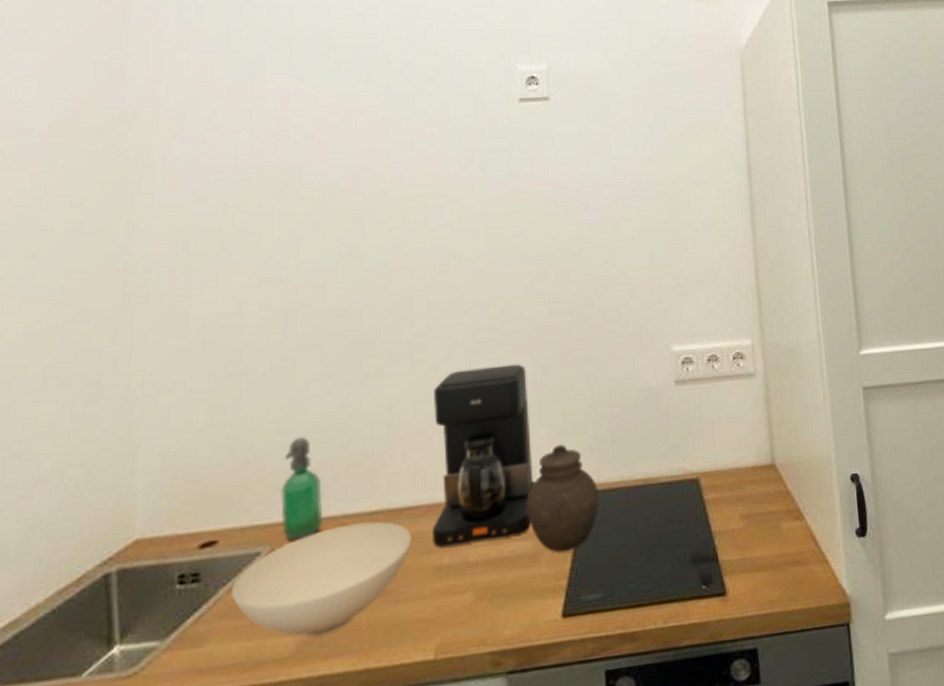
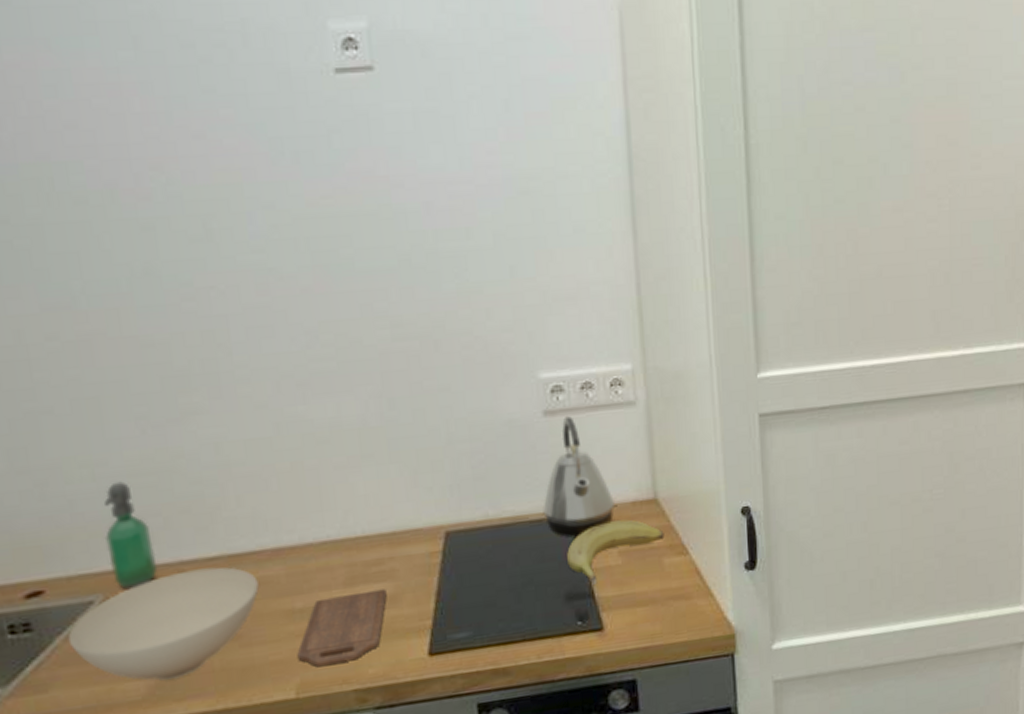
coffee maker: present [433,364,535,547] -> none [264,397,390,591]
cutting board: none [440,547,527,626] -> present [297,589,387,666]
jar: present [526,444,600,553] -> none [381,483,463,594]
kettle: none [672,385,737,500] -> present [542,416,615,537]
fruit: none [693,484,782,549] -> present [567,519,665,586]

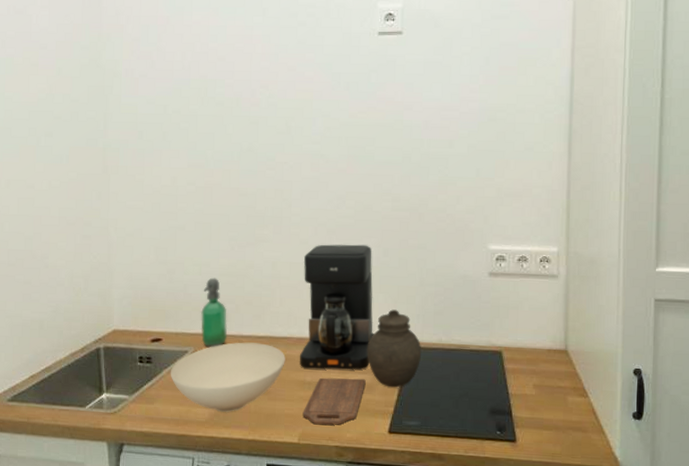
coffee maker: none [264,397,390,591] -> present [300,244,374,370]
jar: none [381,483,463,594] -> present [367,309,422,388]
kettle: present [542,416,615,537] -> none [481,279,534,368]
fruit: present [567,519,665,586] -> none [495,361,570,407]

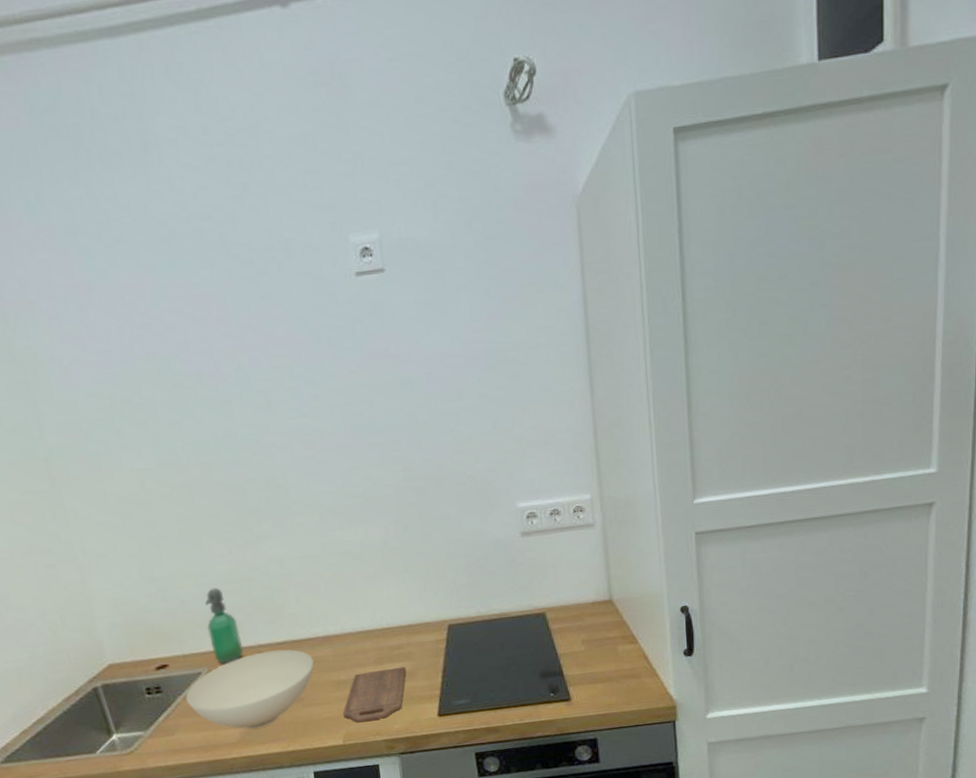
coffee maker: present [300,244,374,370] -> none [314,524,407,667]
jar: present [367,309,422,388] -> none [401,588,461,671]

